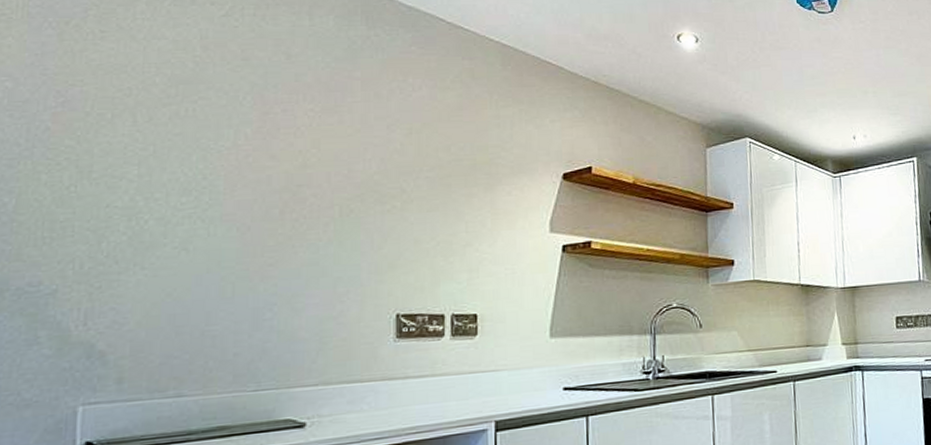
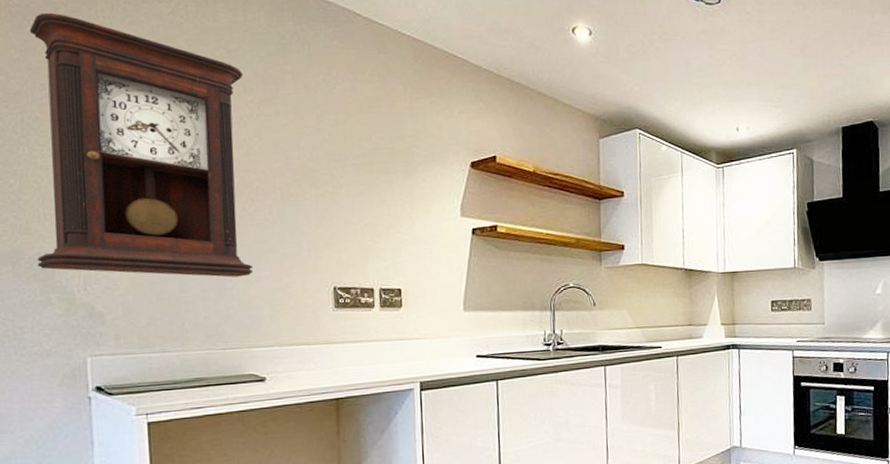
pendulum clock: none [26,14,305,306] -> present [29,12,252,278]

